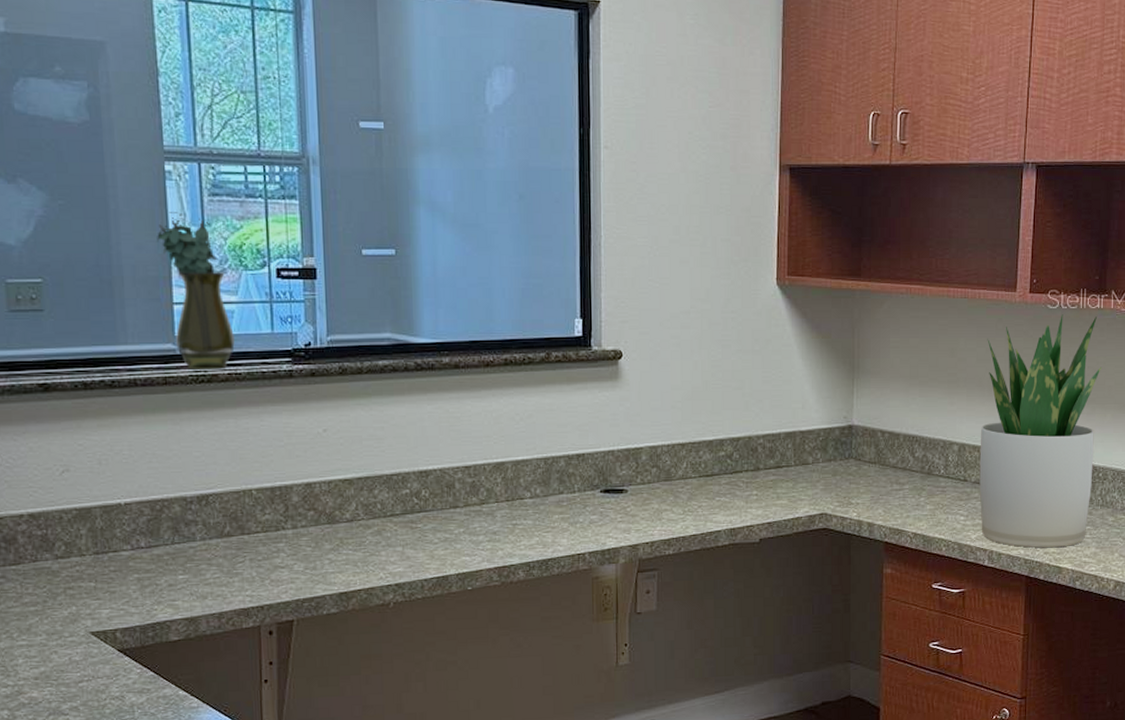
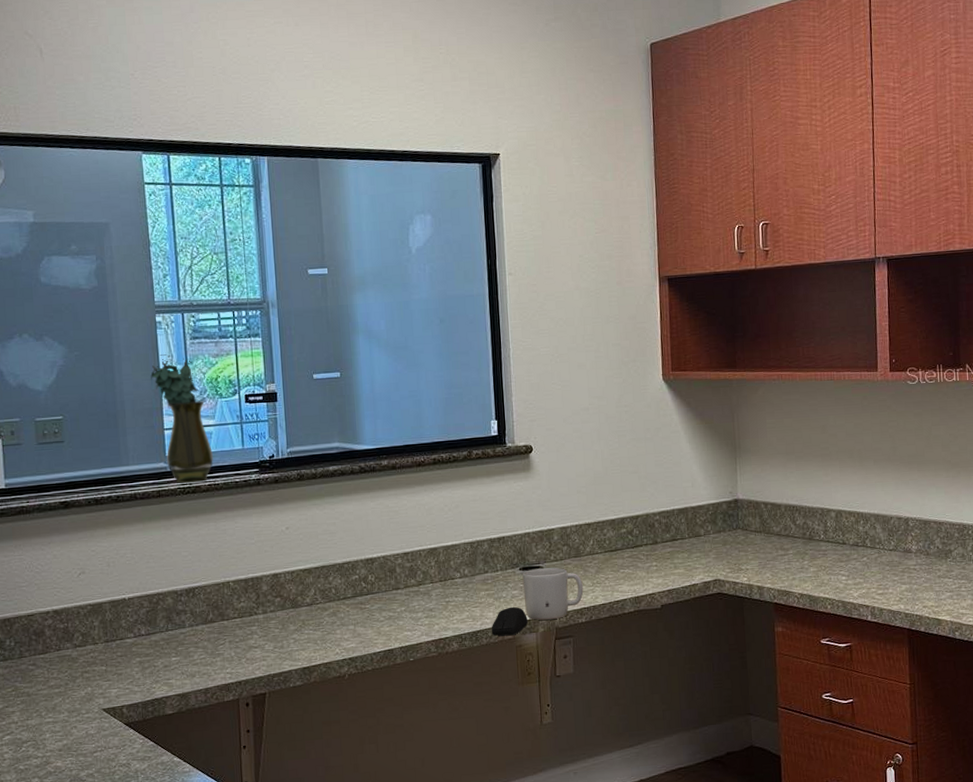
computer mouse: none [564,533,608,565] -> present [491,606,529,636]
mug: none [603,491,673,551] -> present [522,567,584,621]
planter: present [979,314,1101,548] -> none [854,389,963,603]

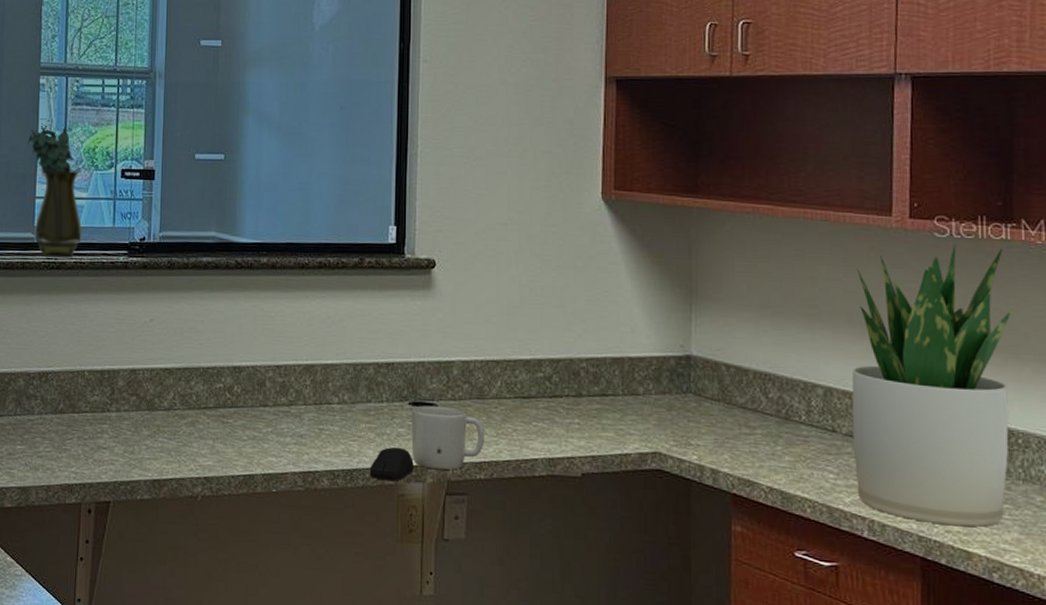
planter: none [854,389,963,603] -> present [851,244,1013,527]

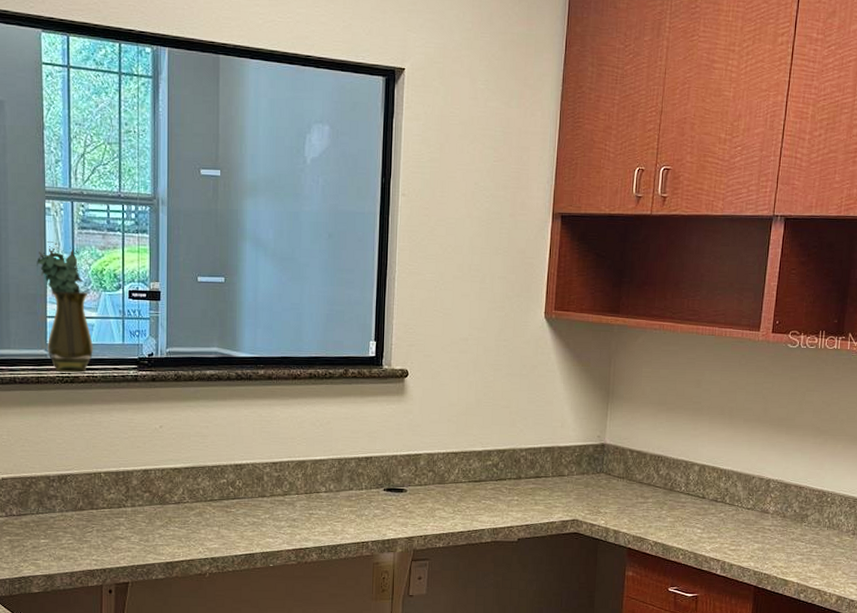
computer mouse: present [369,447,415,481] -> none [350,525,388,552]
mug: present [411,405,485,470] -> none [385,491,444,542]
planter: present [851,244,1013,527] -> none [715,353,835,563]

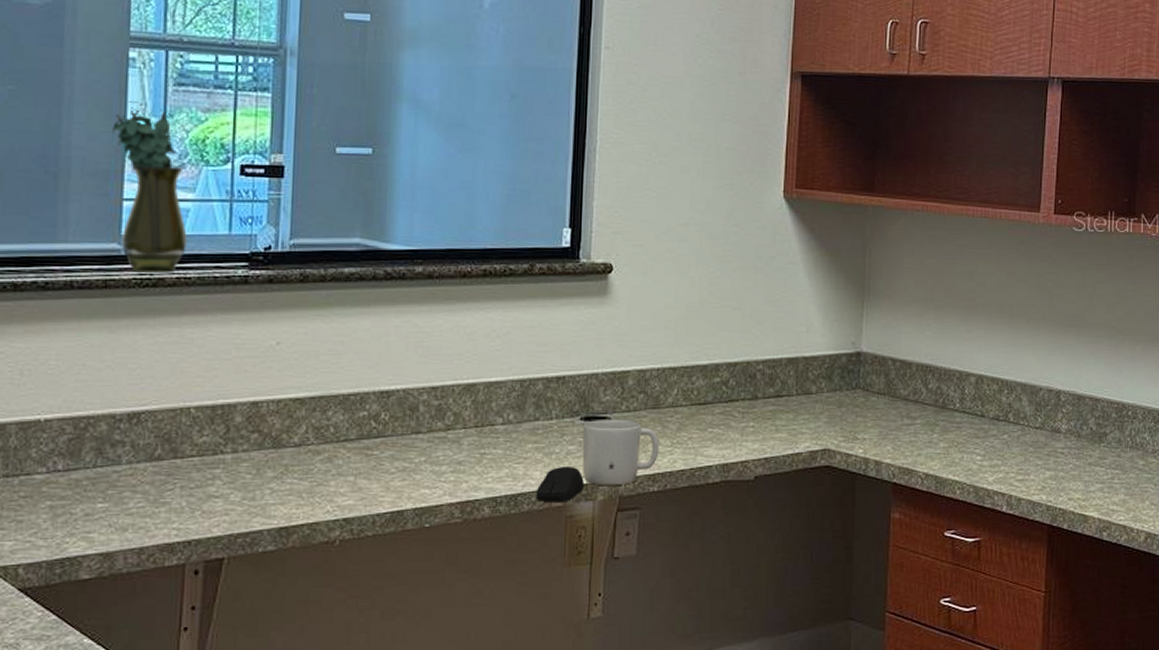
computer mouse: none [350,525,388,552] -> present [535,465,585,502]
mug: none [385,491,444,542] -> present [582,420,660,486]

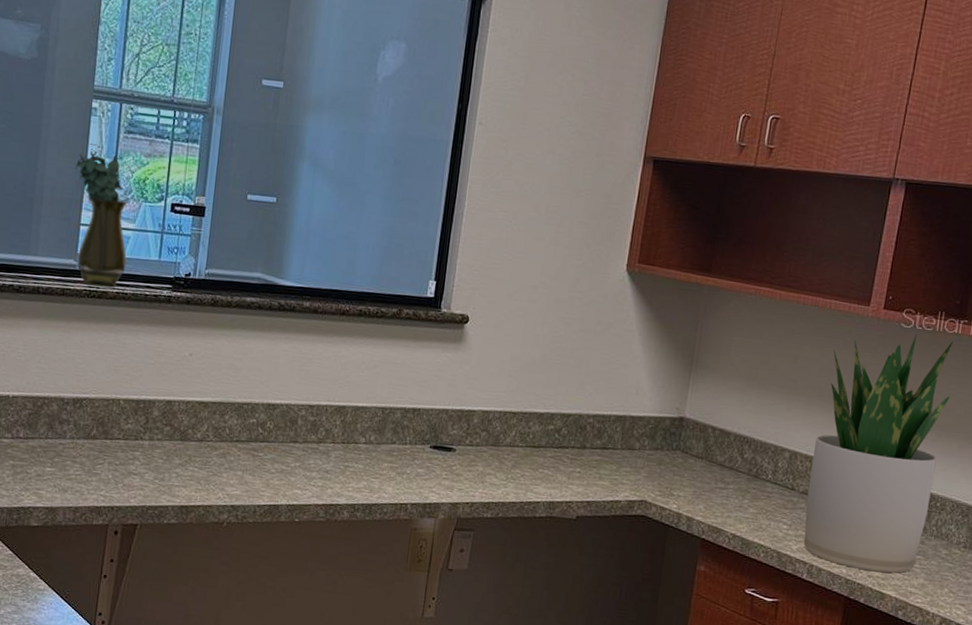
computer mouse: present [535,465,585,502] -> none [387,485,430,516]
mug: present [582,420,660,486] -> none [428,449,496,509]
planter: none [998,238,1130,494] -> present [803,335,953,573]

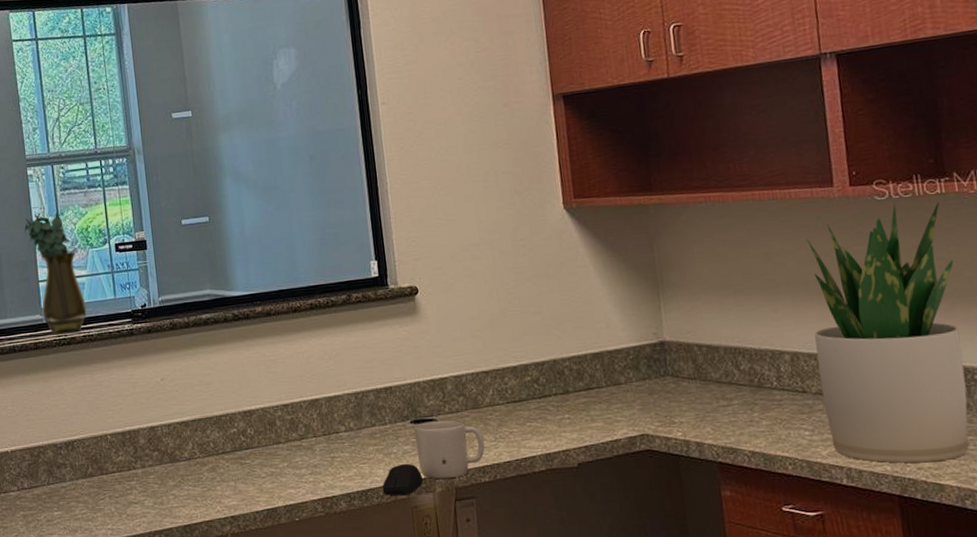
computer mouse: none [387,485,430,516] -> present [382,463,424,495]
mug: none [428,449,496,509] -> present [414,420,485,479]

